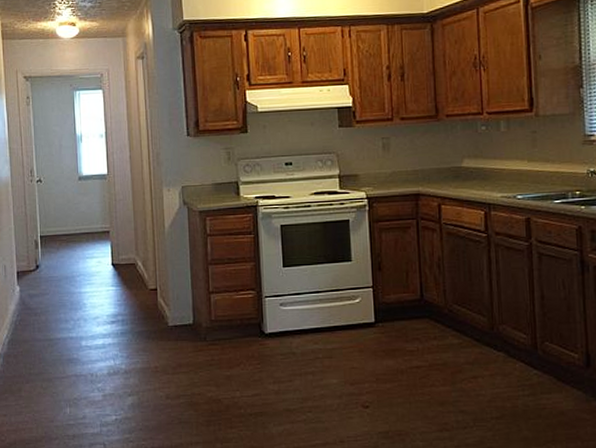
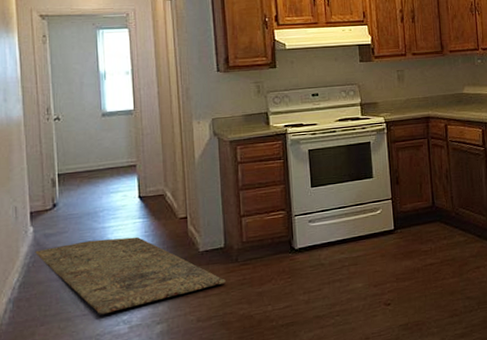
rug: none [21,304,194,380] -> present [35,236,226,315]

